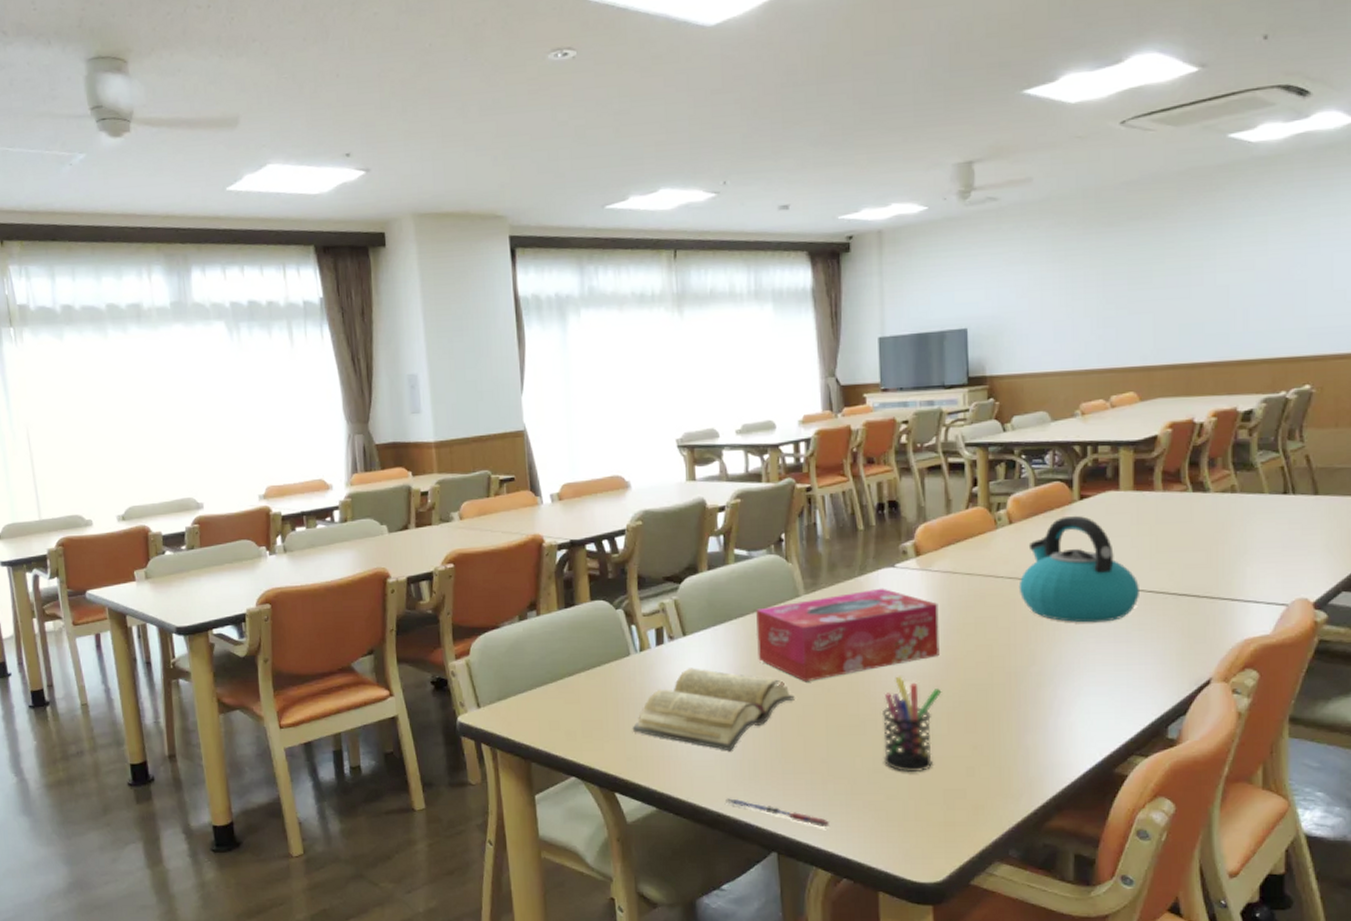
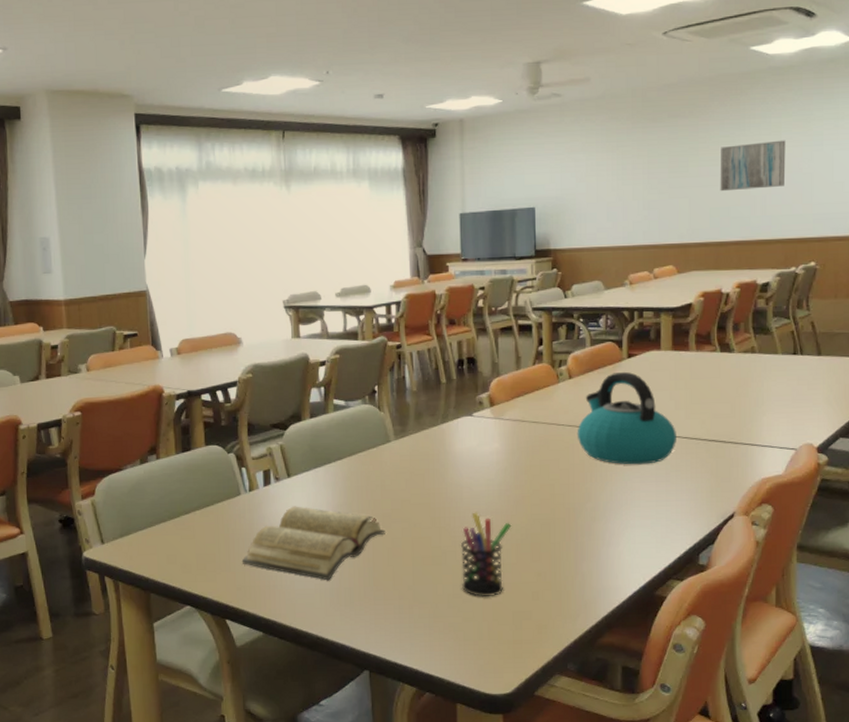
pen: present [726,798,830,827] -> none [324,623,415,647]
tissue box: present [756,588,940,682] -> none [352,434,510,518]
wall art: none [1191,242,1273,305] -> present [720,140,786,192]

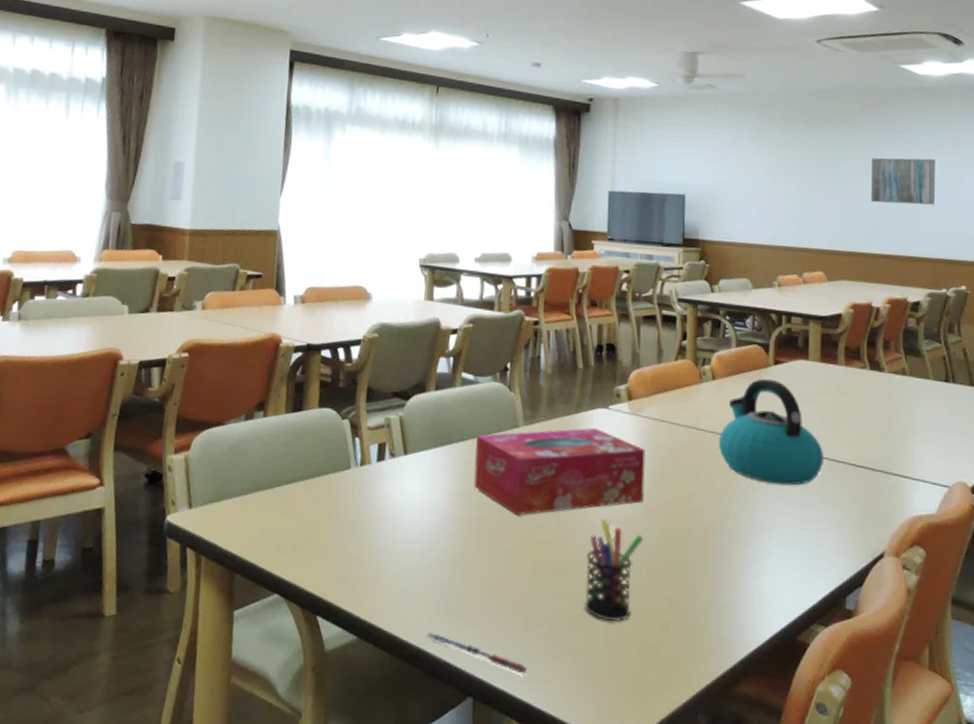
diary: present [241,506,385,581] -> none [342,488,505,582]
pen: none [324,623,415,647] -> present [427,633,528,673]
tissue box: none [352,434,510,518] -> present [474,427,645,516]

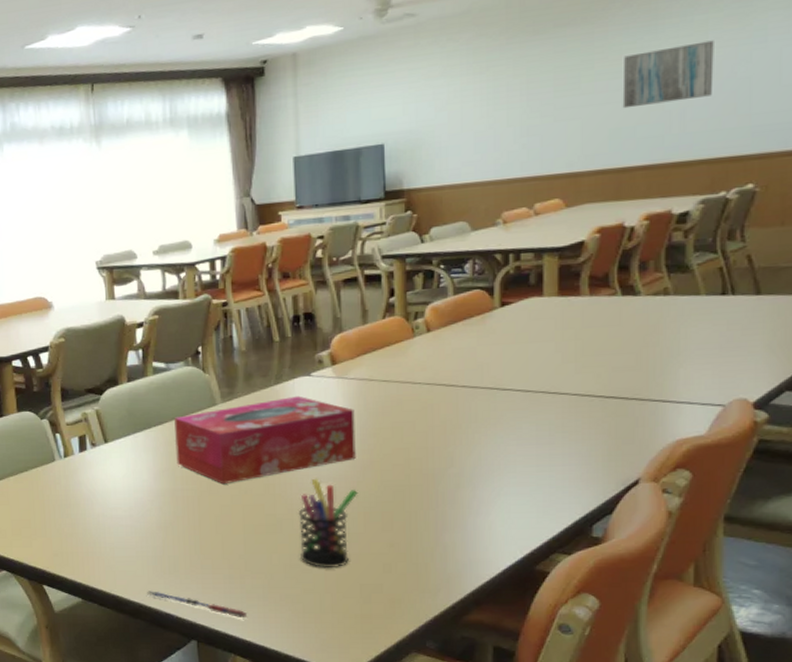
kettle: present [718,378,823,486] -> none [437,322,563,426]

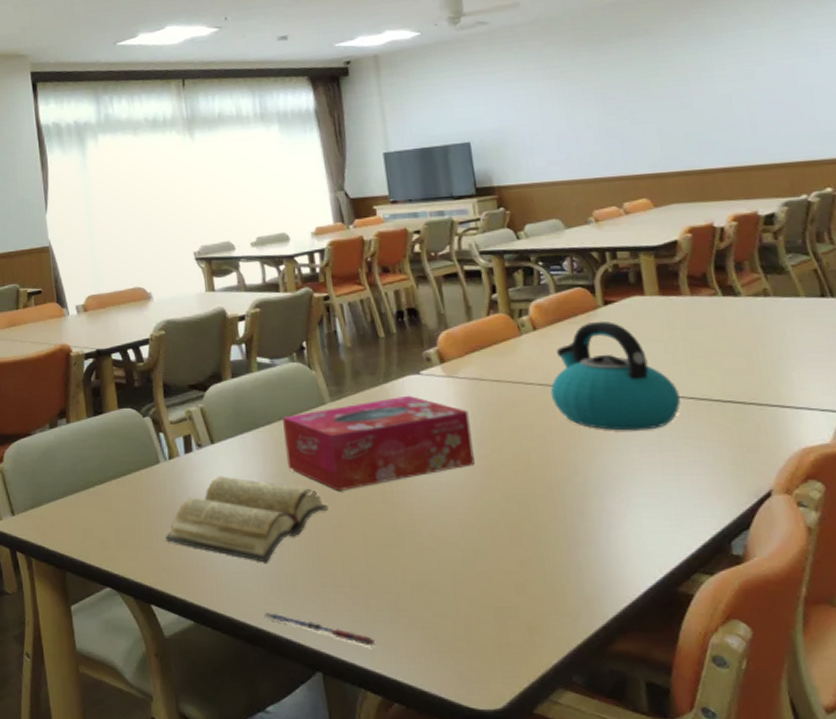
diary: none [58,472,213,548] -> present [165,476,329,563]
pen holder: present [299,478,358,569] -> none [421,485,481,589]
kettle: none [437,322,563,426] -> present [550,321,681,431]
wall art: present [622,40,714,109] -> none [688,52,777,114]

